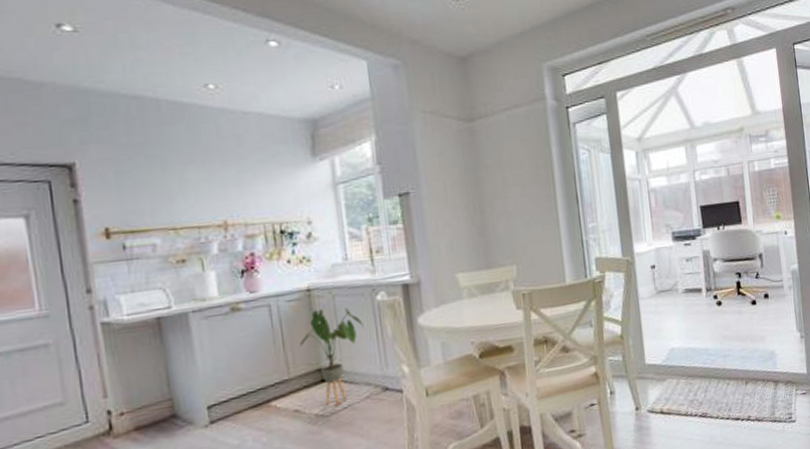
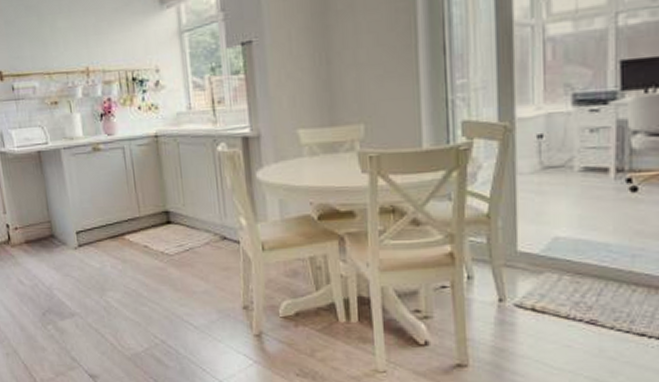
house plant: present [300,307,364,407] -> none [149,155,205,248]

